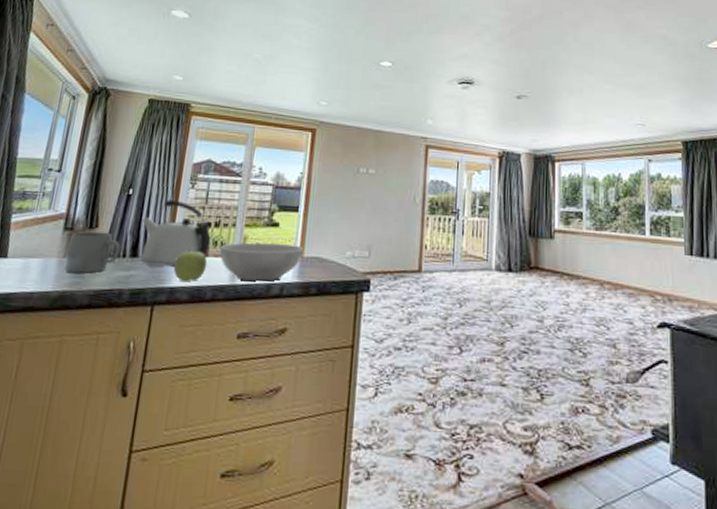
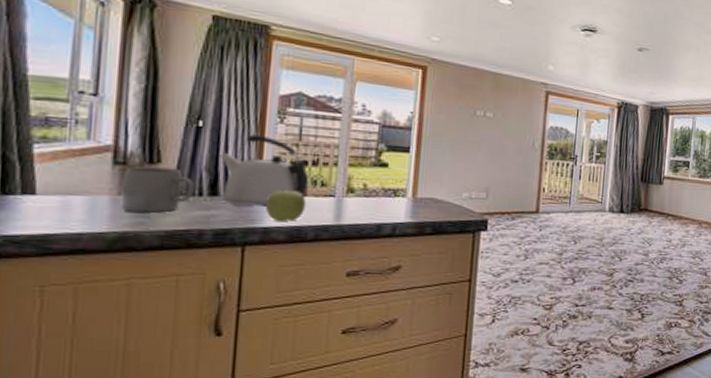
bowl: present [219,242,303,282] -> none [319,182,416,221]

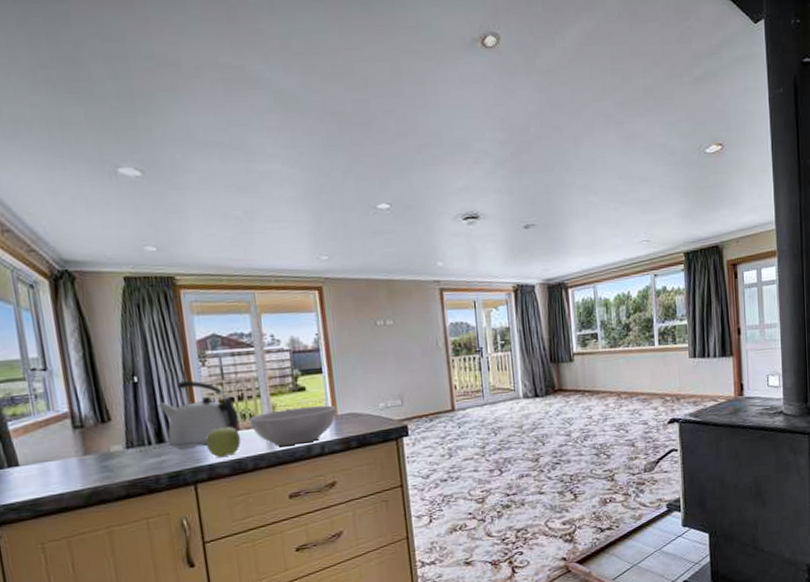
mug: present [120,166,195,213] -> none [83,423,144,469]
bowl: none [319,182,416,221] -> present [249,405,336,446]

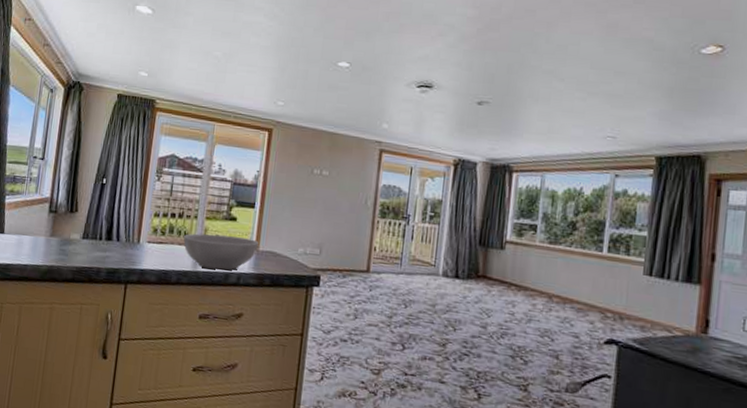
kettle: present [157,380,240,451] -> none [114,190,175,252]
fruit: present [205,426,241,458] -> none [143,236,173,266]

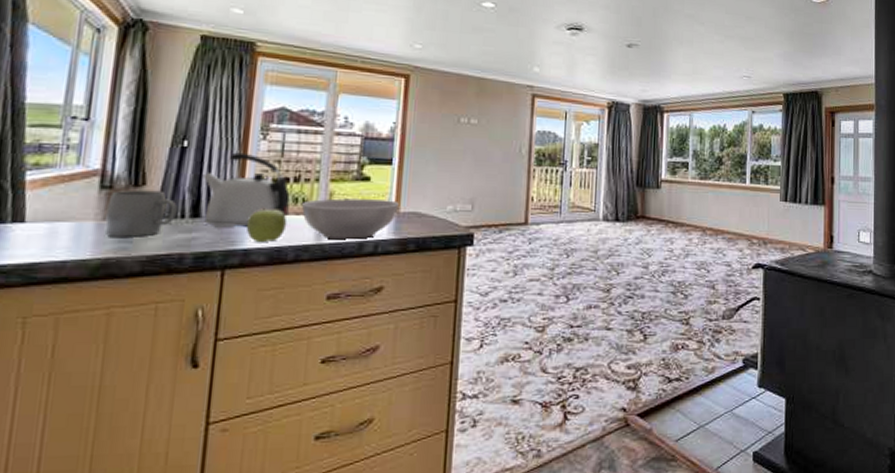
mug: none [51,215,97,252] -> present [105,190,177,237]
kettle: none [114,190,175,252] -> present [202,152,290,230]
fruit: none [143,236,173,266] -> present [246,207,288,243]

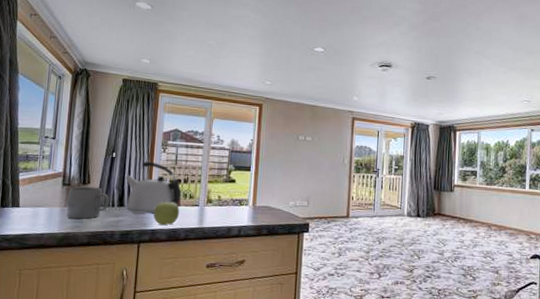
bowl: present [301,198,399,239] -> none [189,195,255,225]

